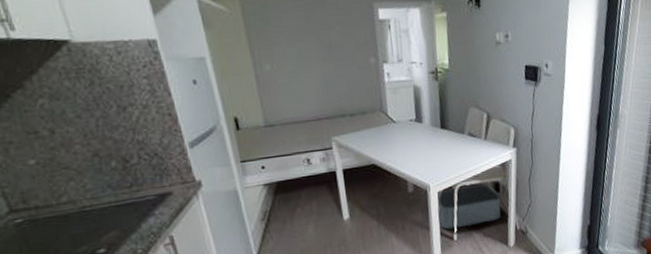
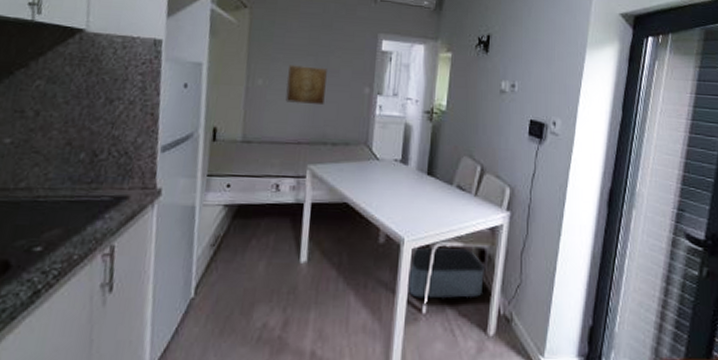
wall art: none [292,44,335,84] -> present [285,65,327,106]

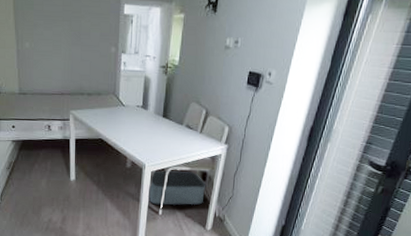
wall art: present [285,65,327,106] -> none [48,30,80,63]

